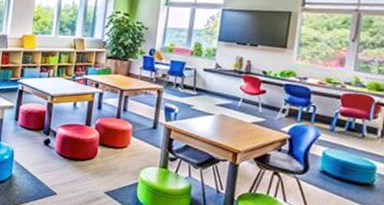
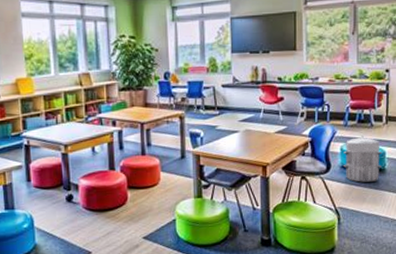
waste bin: none [324,145,372,196] -> present [343,136,382,182]

